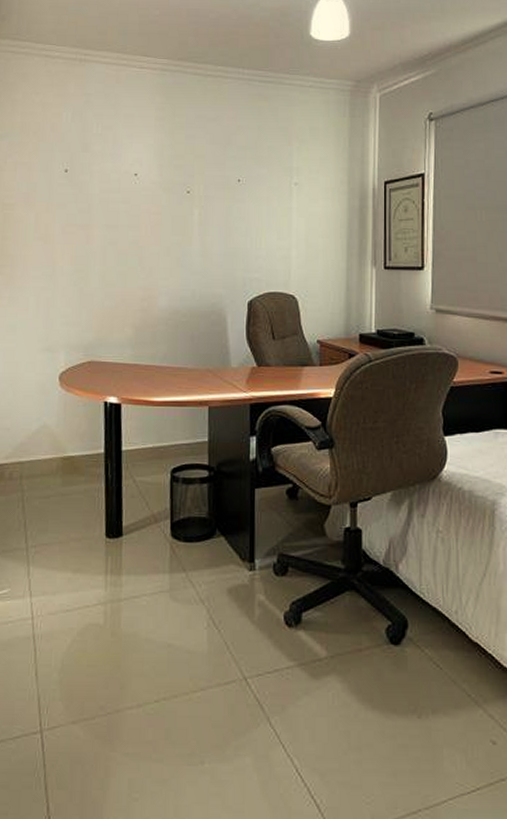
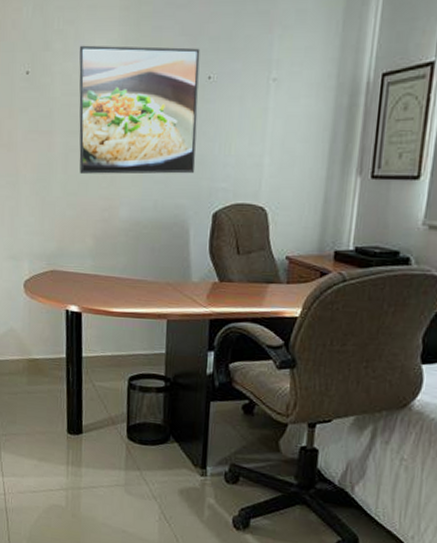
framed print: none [117,148,230,266] -> present [79,45,200,174]

